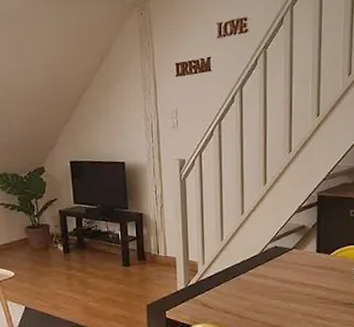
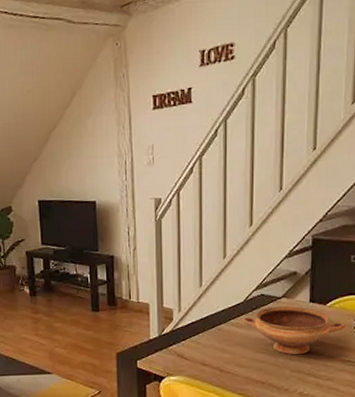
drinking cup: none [259,256,347,300] -> present [242,306,346,355]

